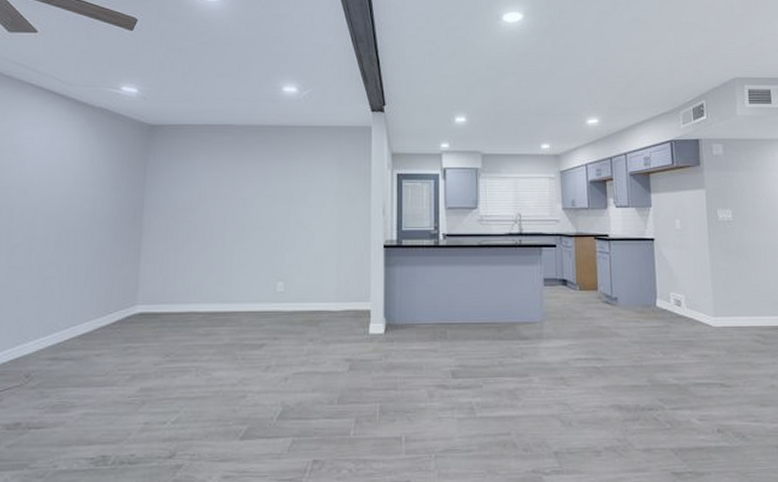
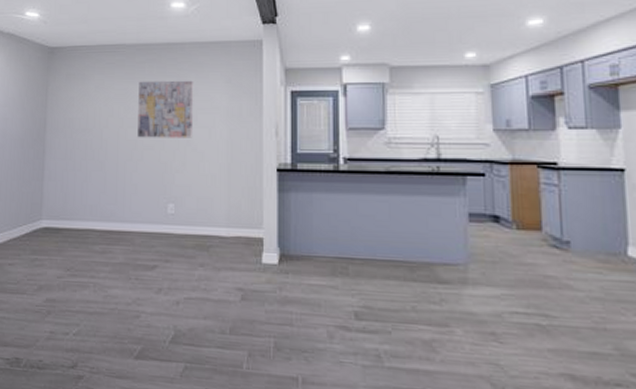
wall art: none [246,162,305,218] -> present [137,80,194,138]

